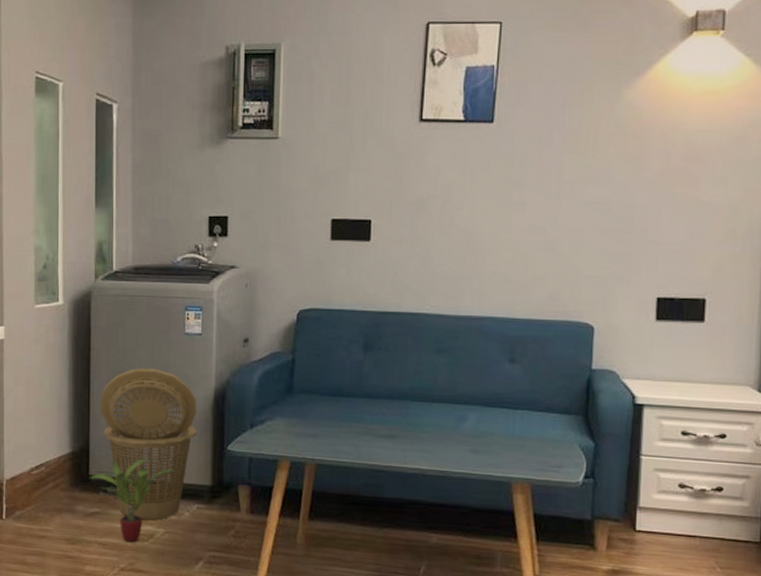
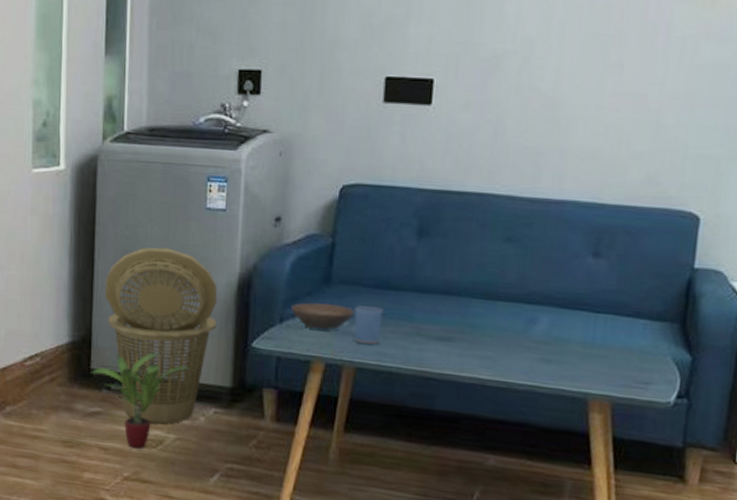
bowl: none [260,409,314,432] -> present [291,302,355,330]
mug: none [313,411,338,443] -> present [353,306,383,344]

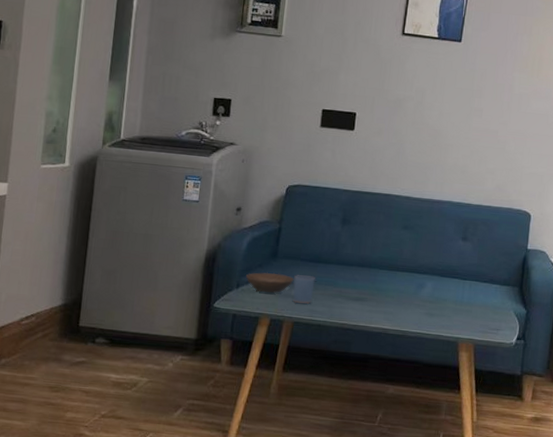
potted plant: present [91,352,191,449] -> none [79,311,163,391]
laundry basket: present [104,247,218,425] -> none [95,229,189,370]

